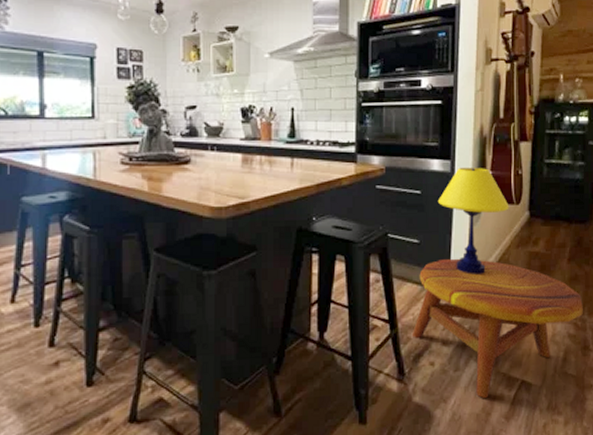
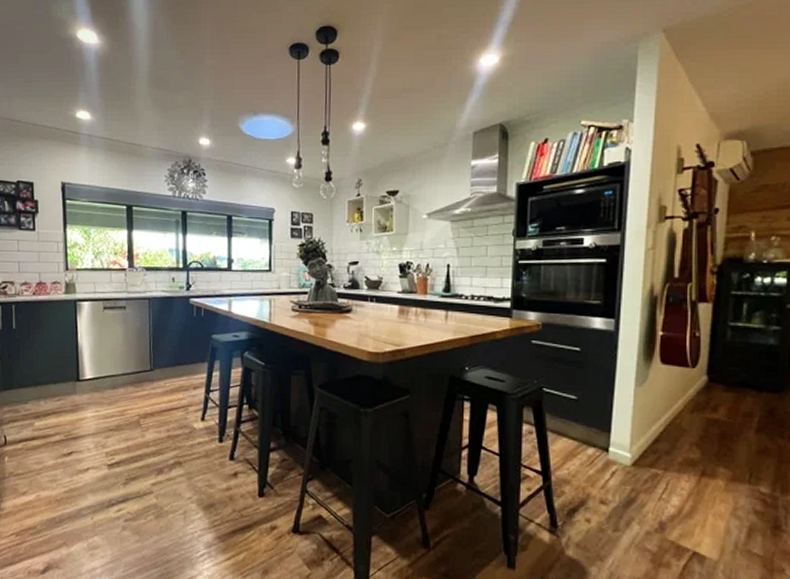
side table: present [411,258,583,398] -> none [566,417,774,563]
table lamp: present [437,167,509,276] -> none [598,326,683,438]

